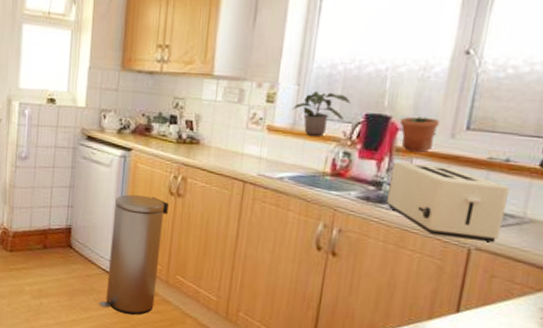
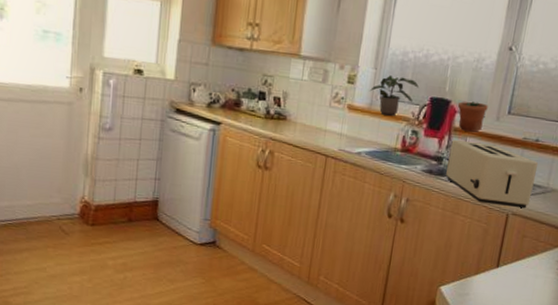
pedal bin: present [99,194,170,315] -> none [186,167,257,284]

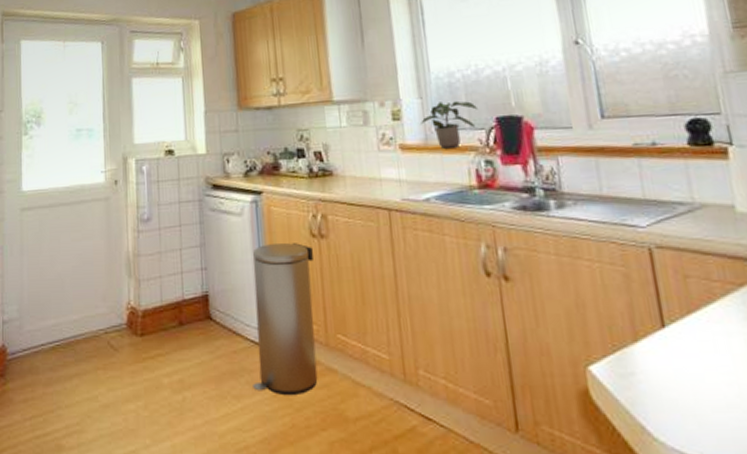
pedal bin: none [186,167,257,284] -> present [253,243,318,395]
toaster: present [446,139,539,209] -> none [539,159,677,239]
planter: present [457,101,488,132] -> none [532,111,574,150]

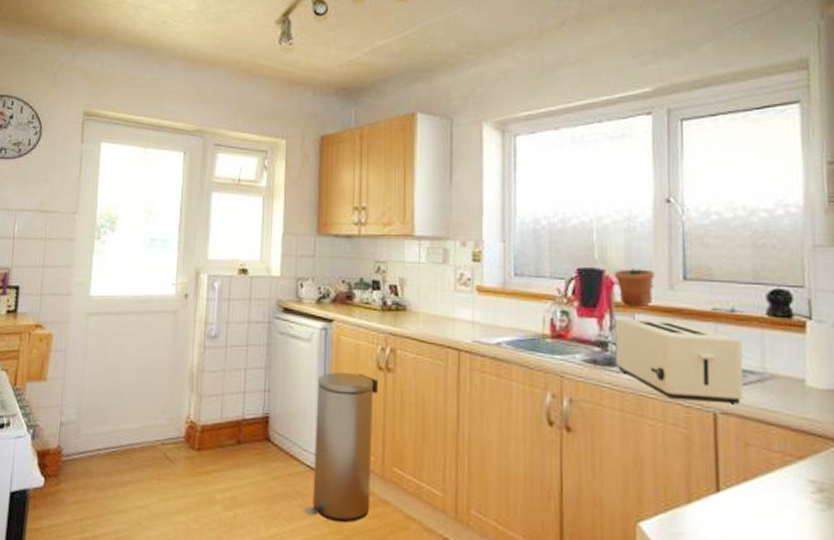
potted plant: present [421,100,479,149] -> none [501,247,561,295]
planter: none [532,111,574,150] -> present [613,269,655,306]
toaster: none [539,159,677,239] -> present [615,317,744,405]

